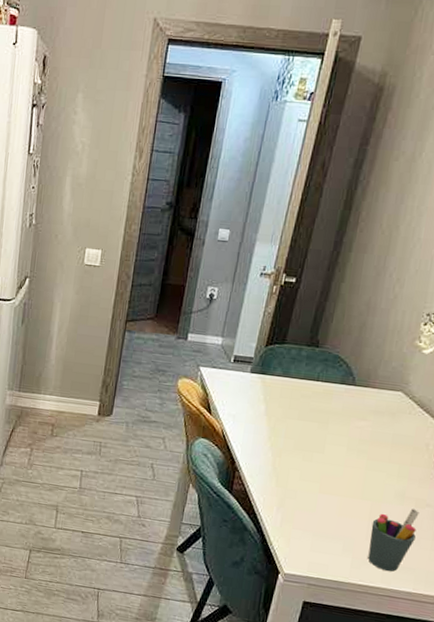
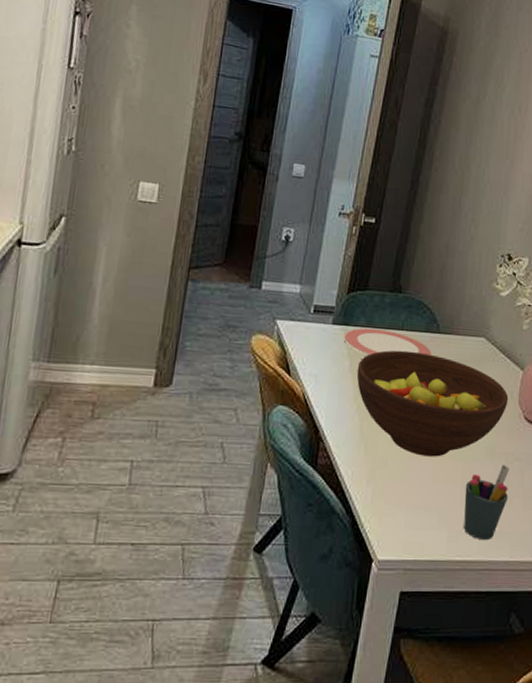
plate: none [261,377,347,405] -> present [344,328,432,356]
fruit bowl: none [271,398,424,495] -> present [356,350,509,457]

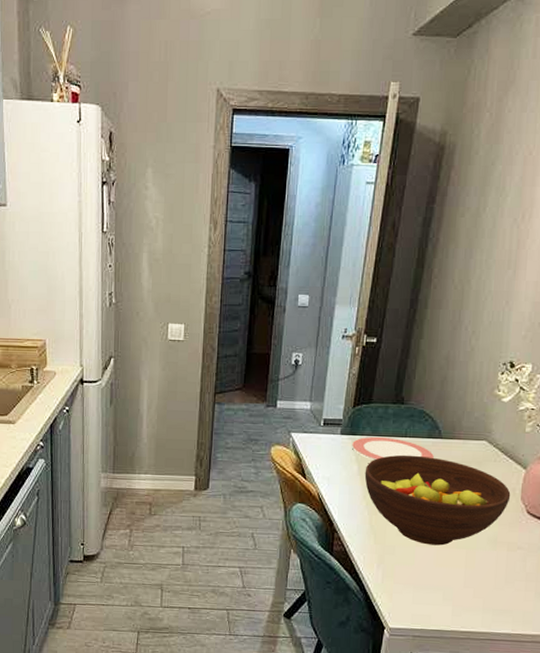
pen holder: present [464,463,509,541] -> none [467,551,512,616]

